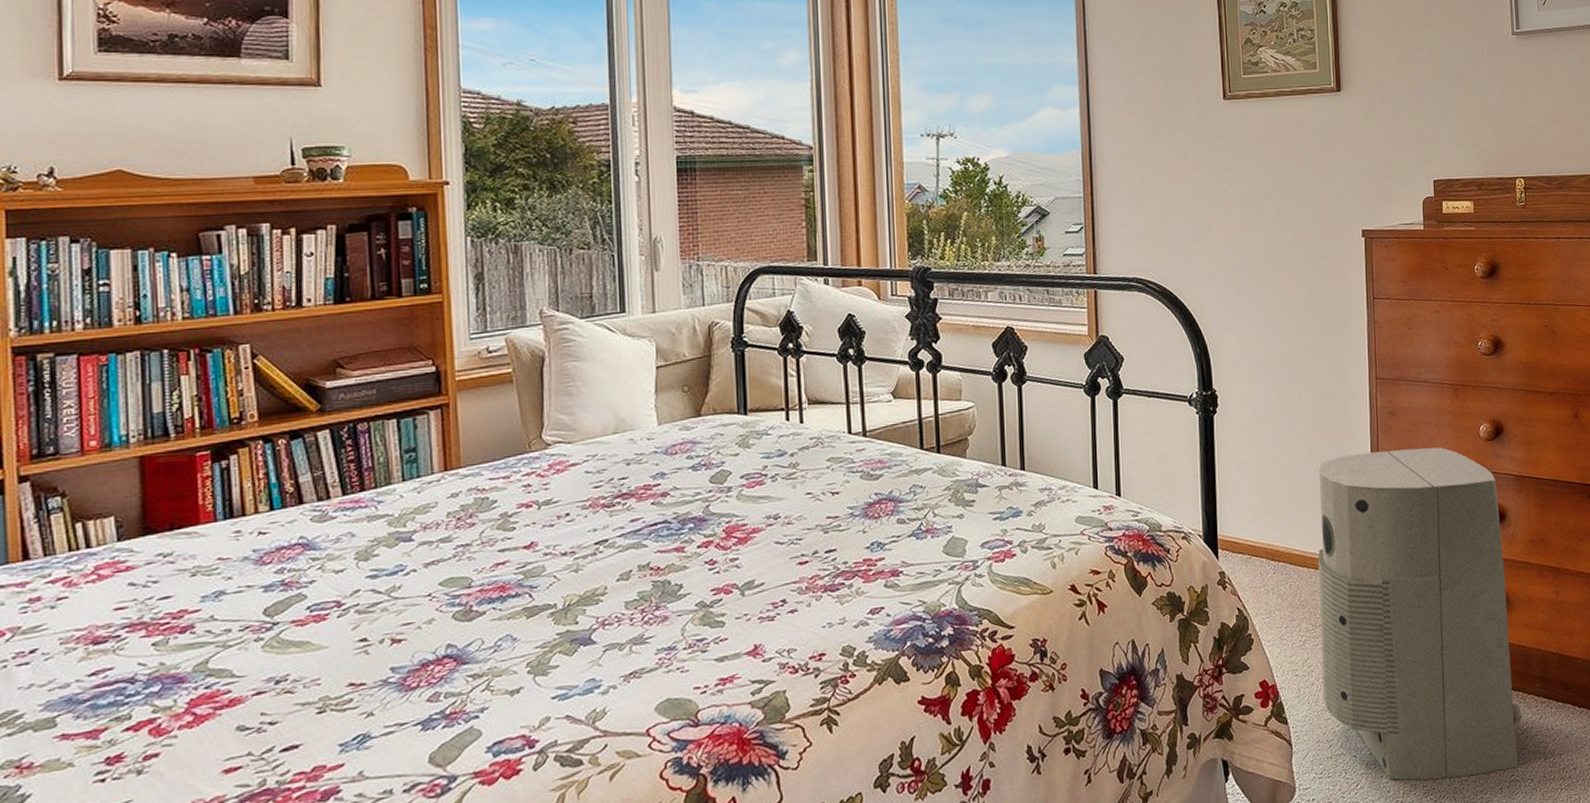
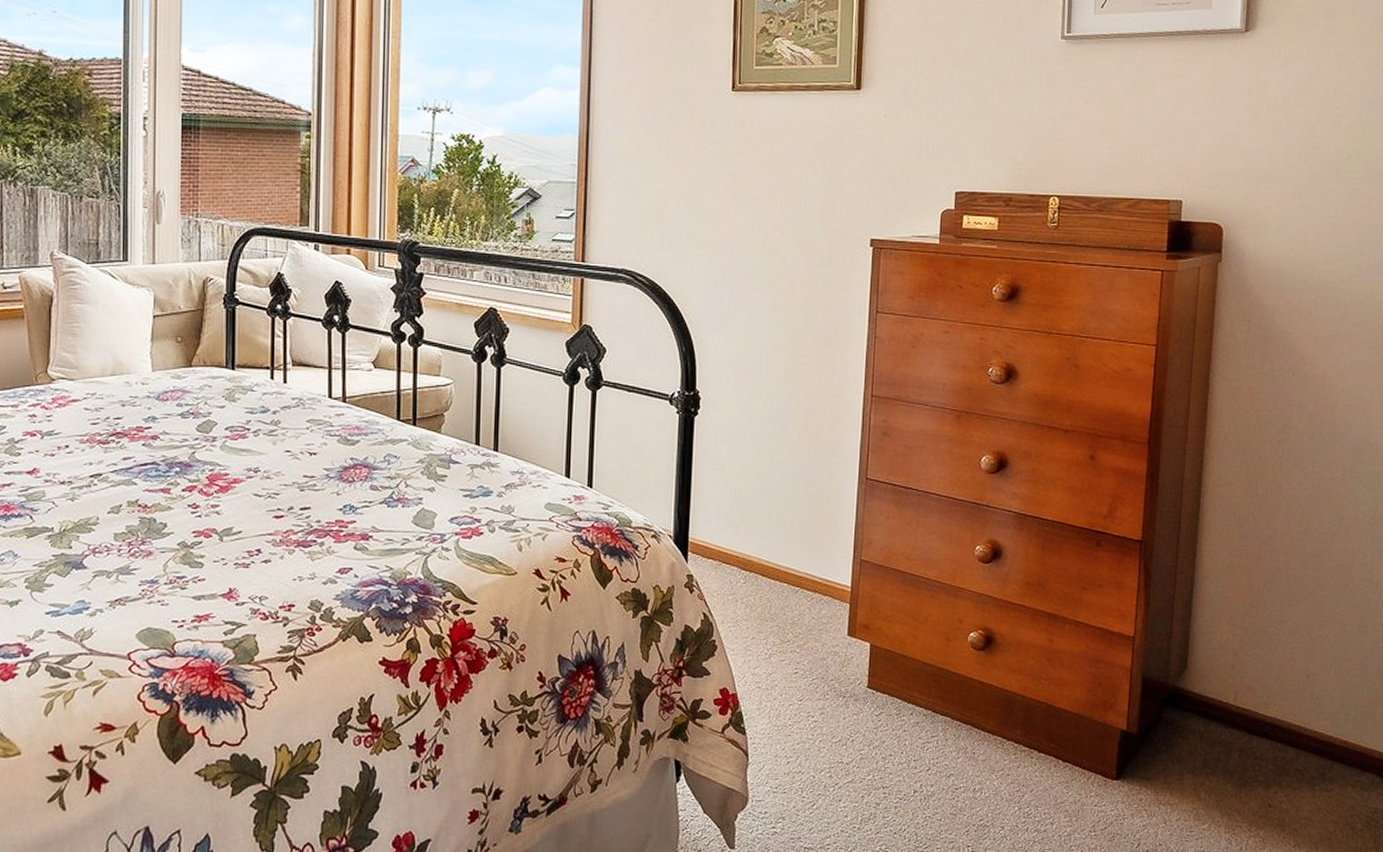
air purifier: present [1318,447,1522,781] -> none [785,471,999,814]

